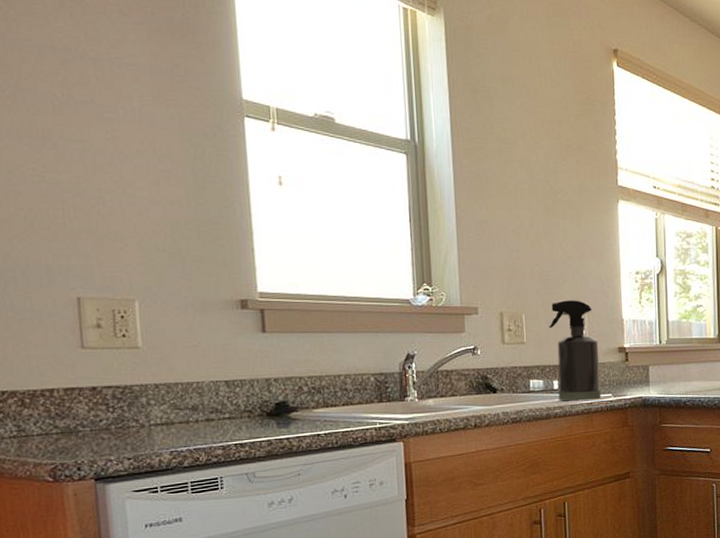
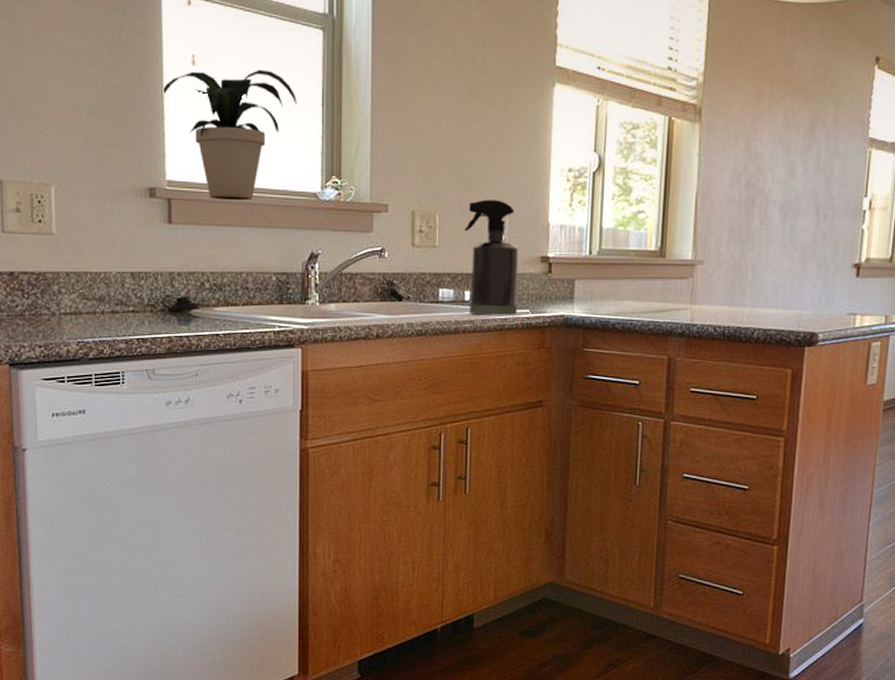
potted plant: none [249,189,385,309] -> present [161,69,297,201]

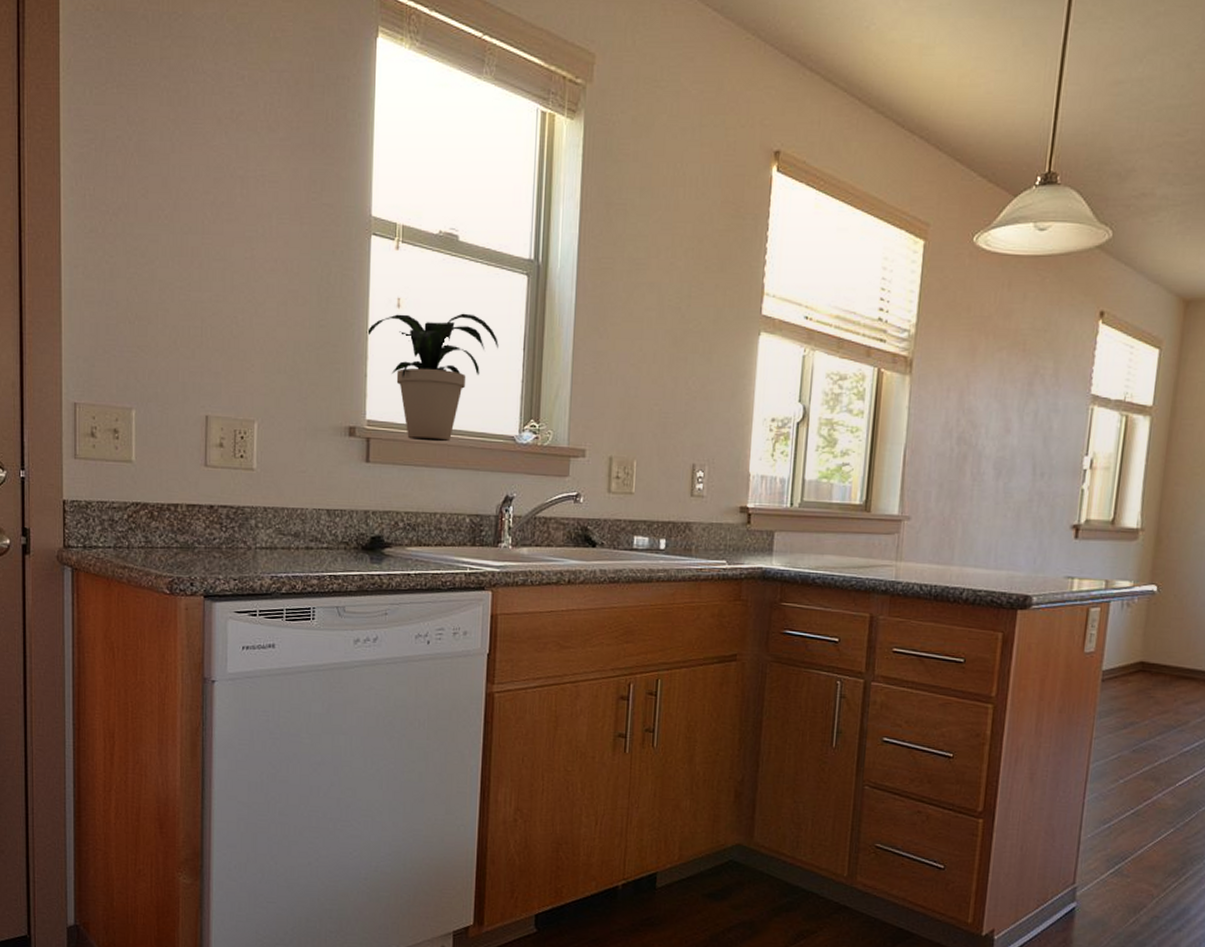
spray bottle: present [464,199,519,315] -> none [662,447,718,566]

